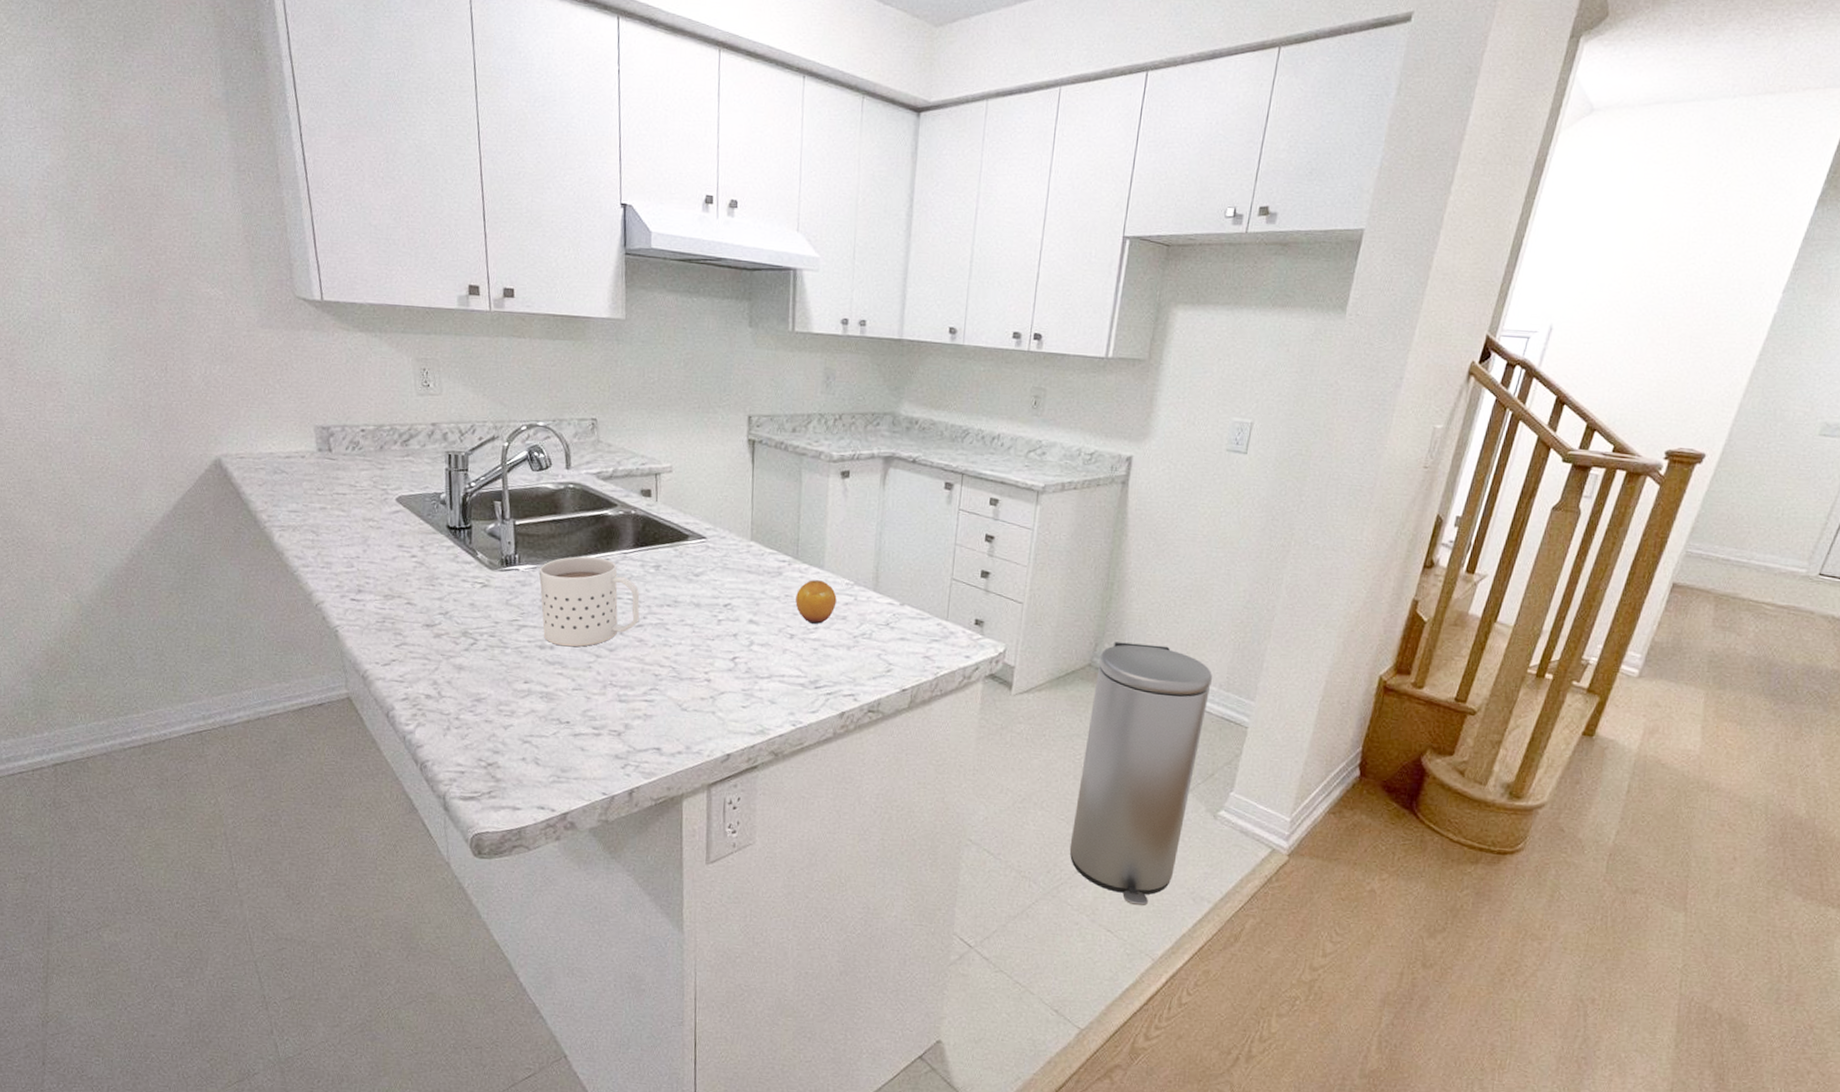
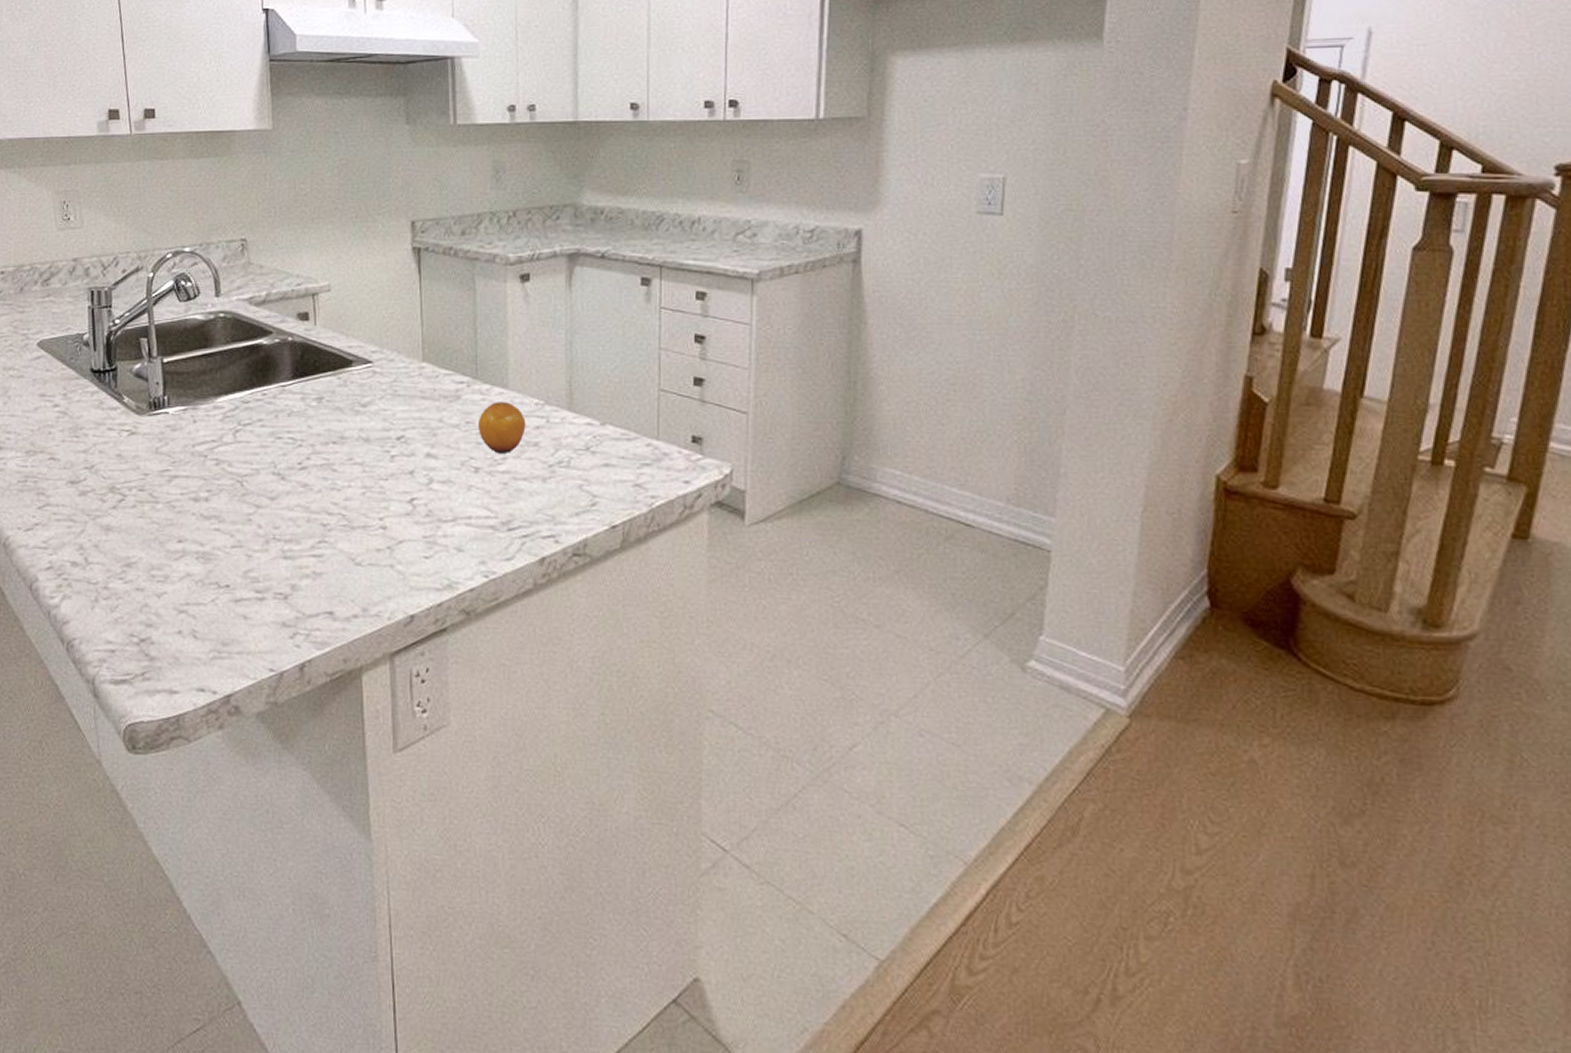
mug: present [539,556,640,647] -> none [190,393,303,498]
pedal bin: present [1069,641,1213,906] -> none [838,452,997,791]

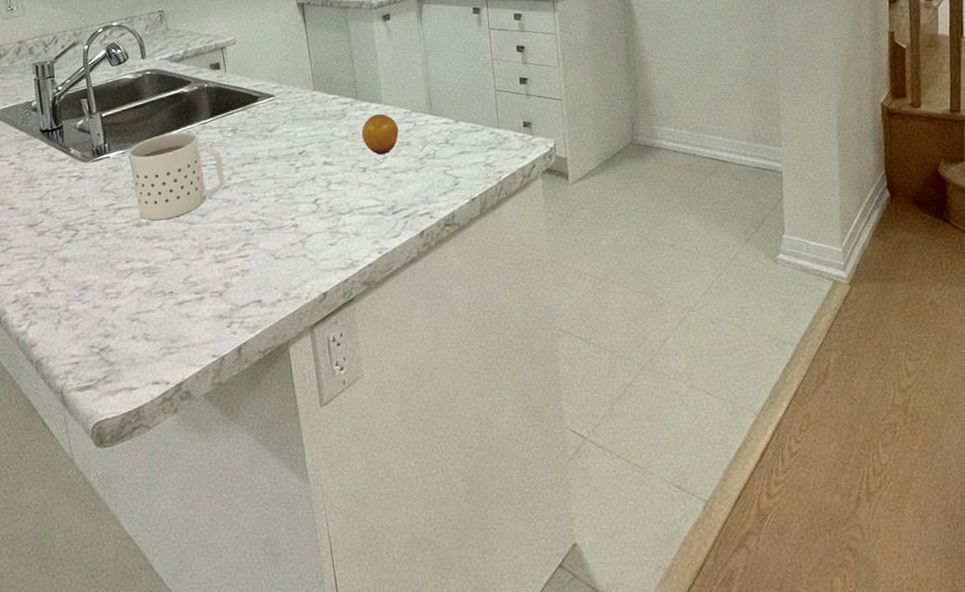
mug: none [190,393,303,498] -> present [128,132,225,221]

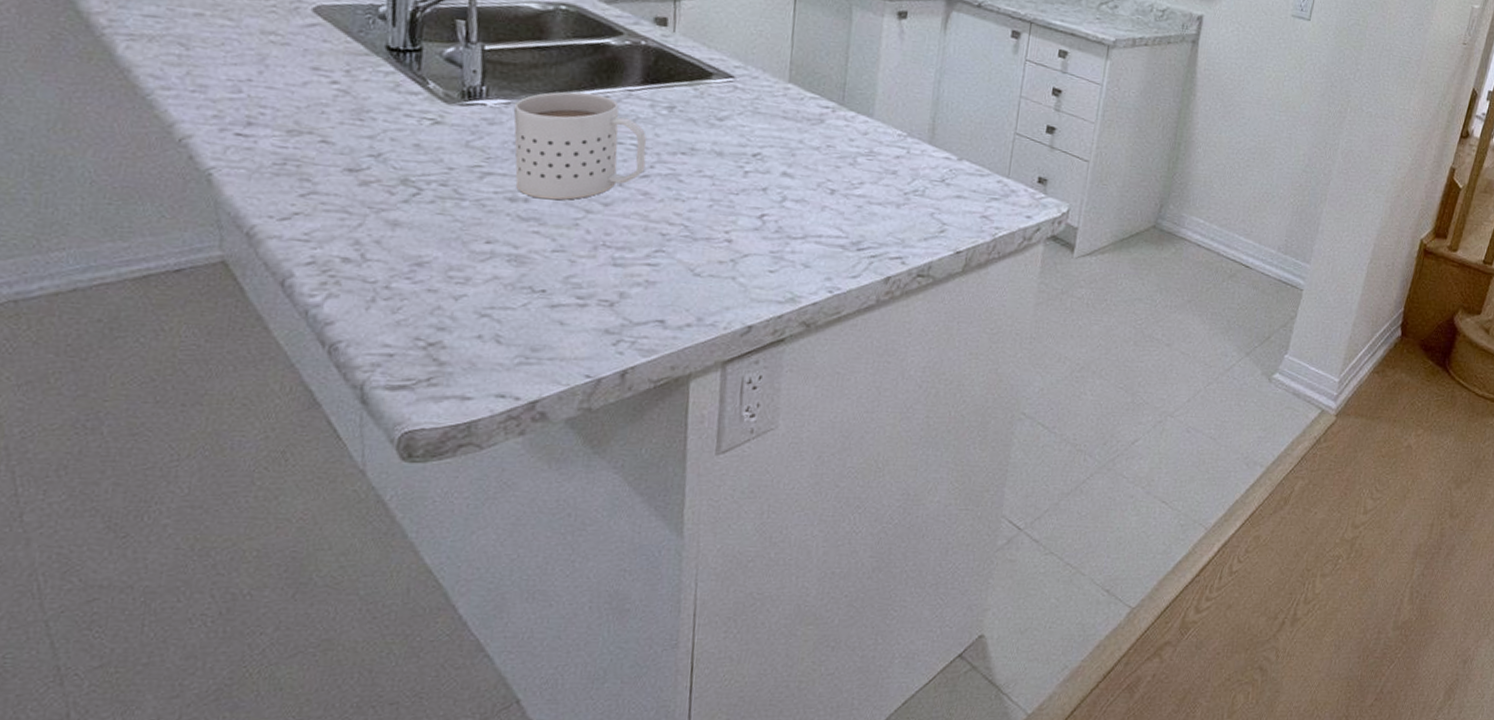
fruit: present [362,114,399,155] -> none [838,129,887,179]

